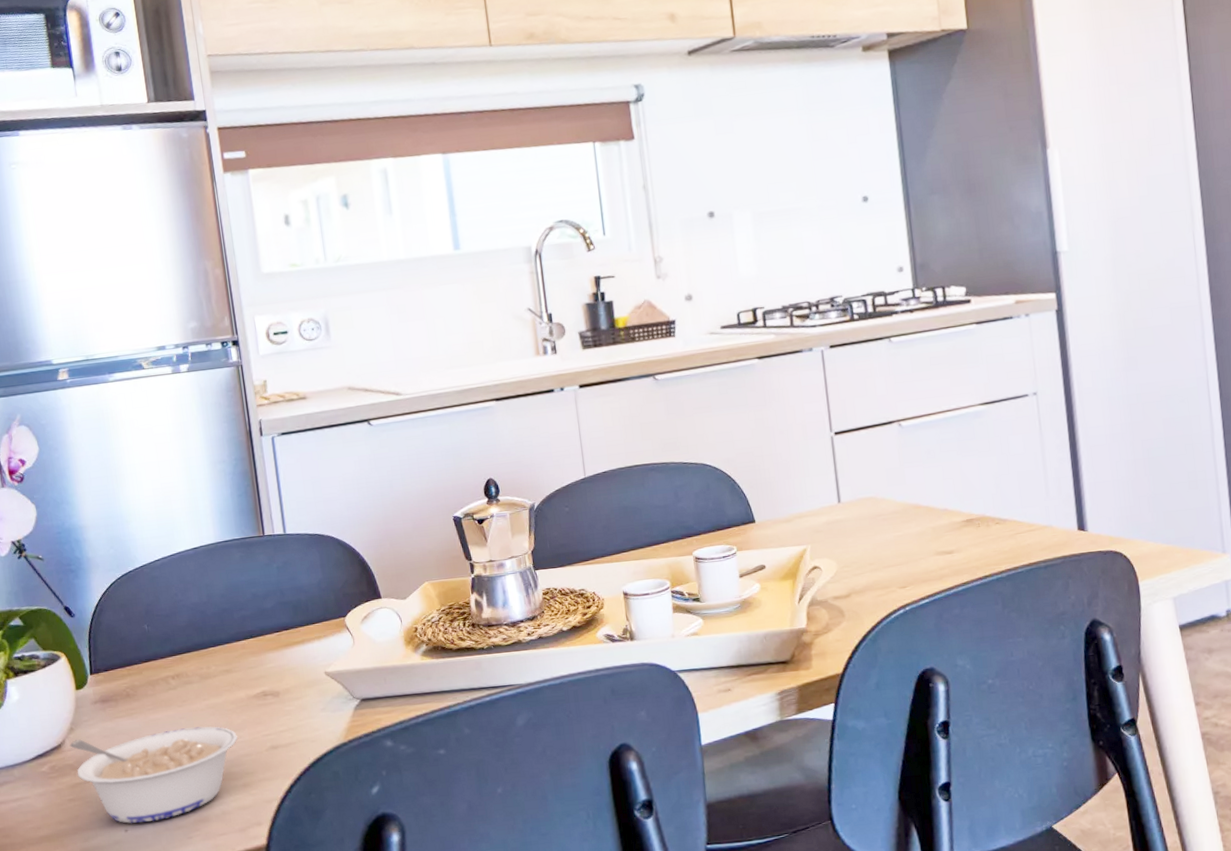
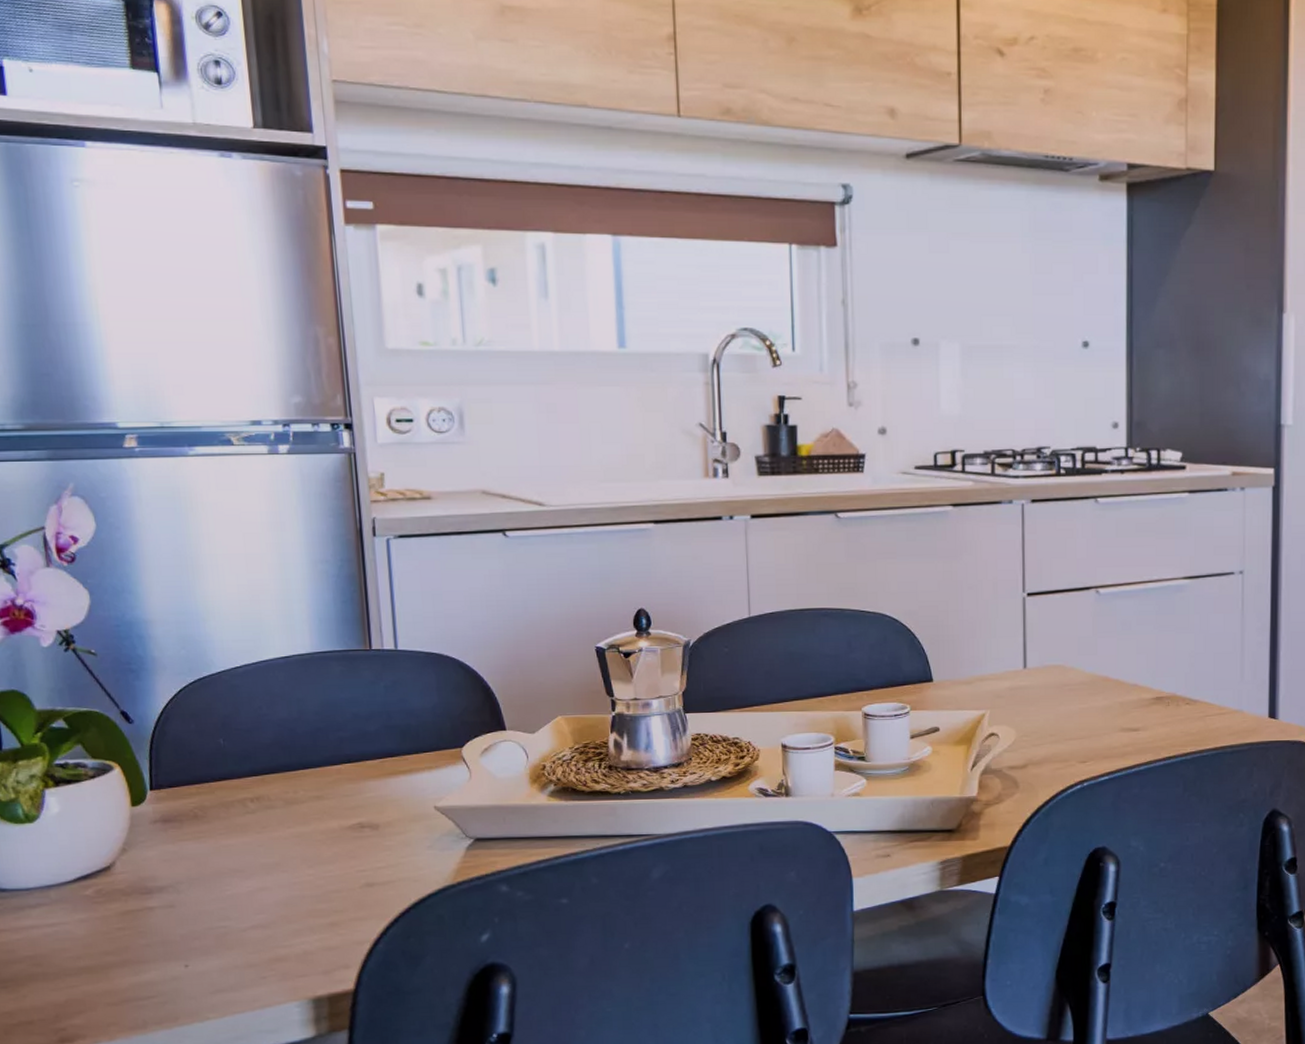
legume: present [70,726,238,823] -> none [121,857,327,958]

